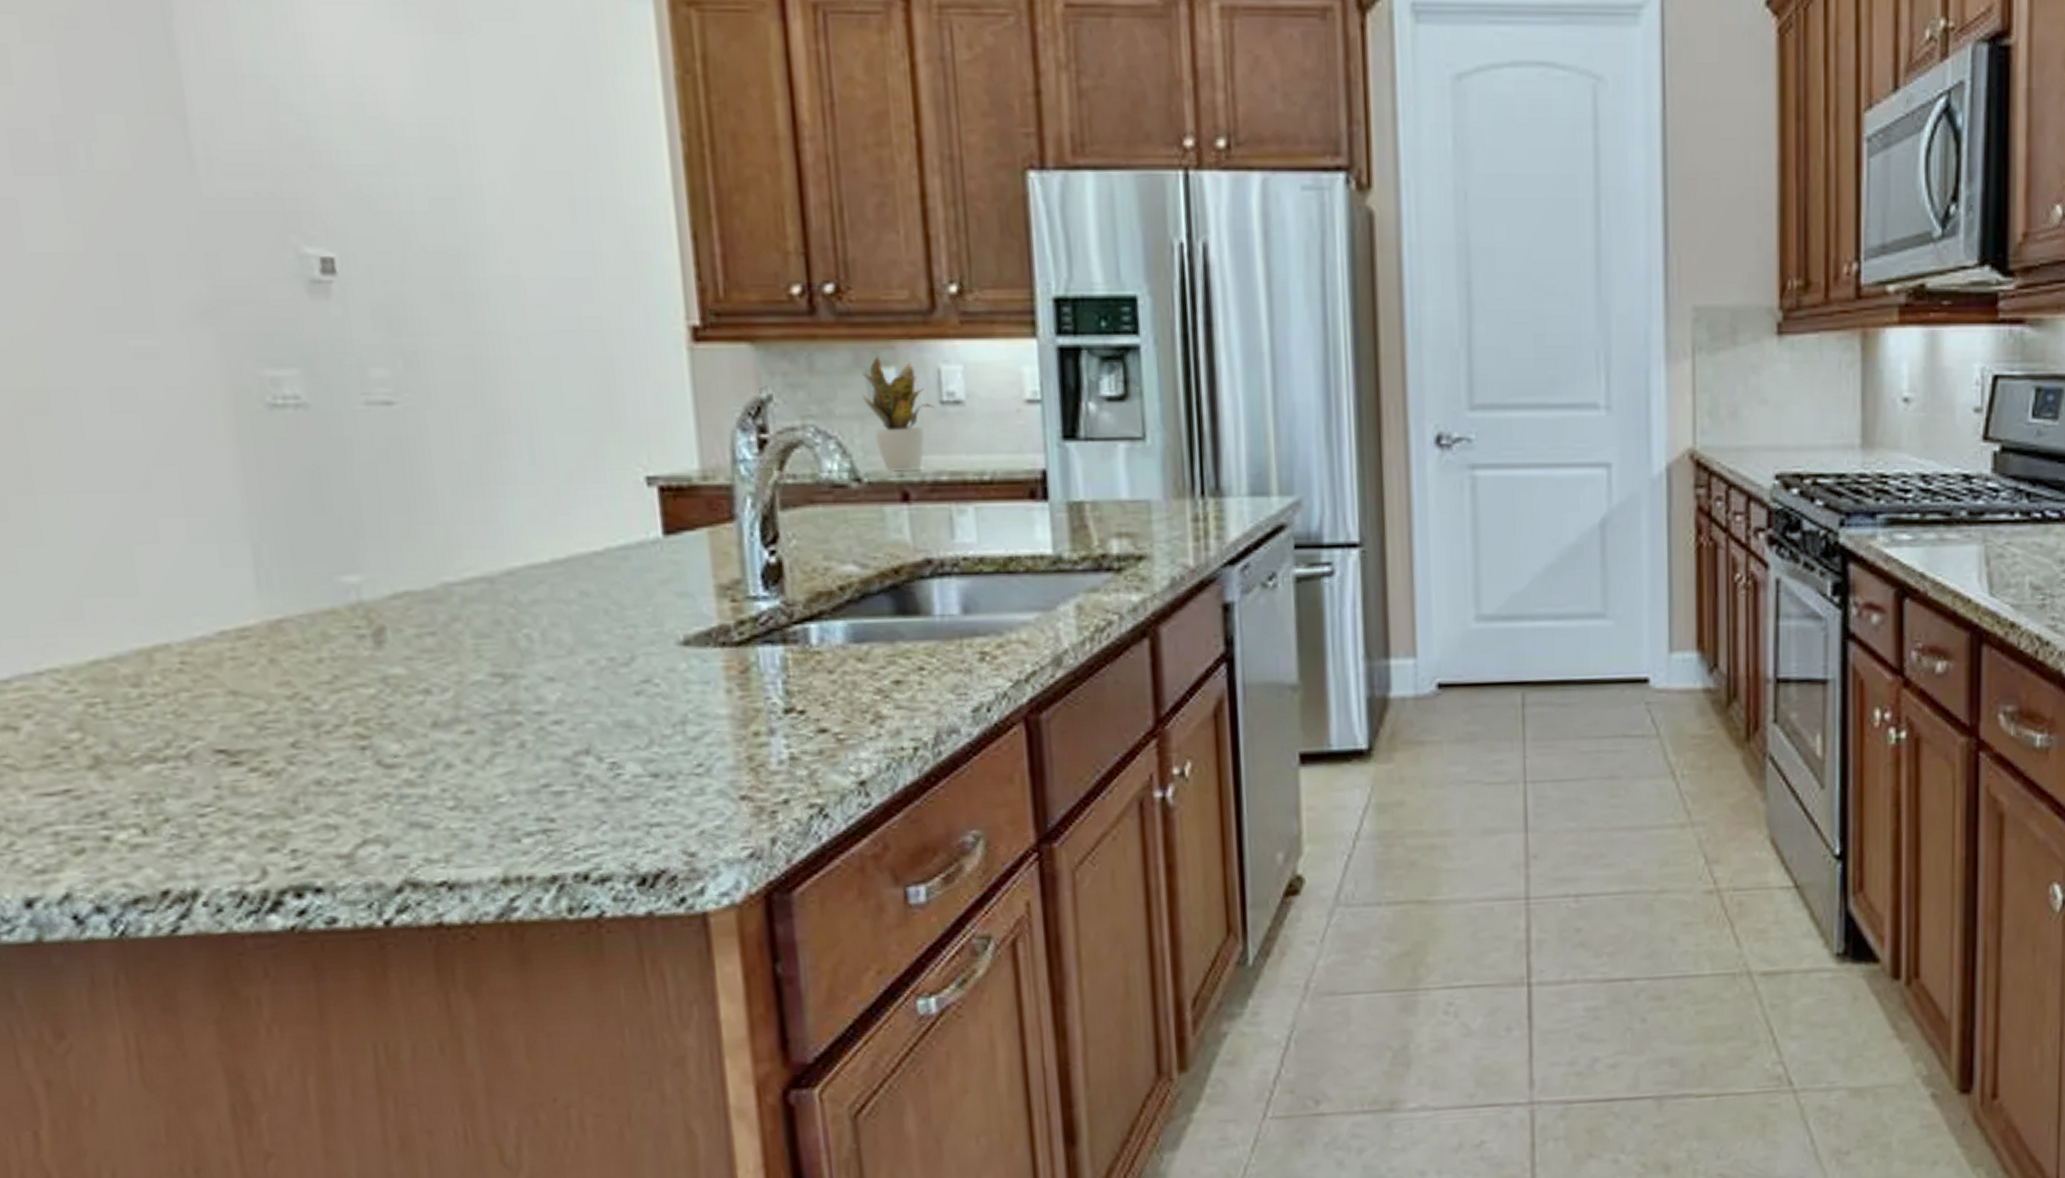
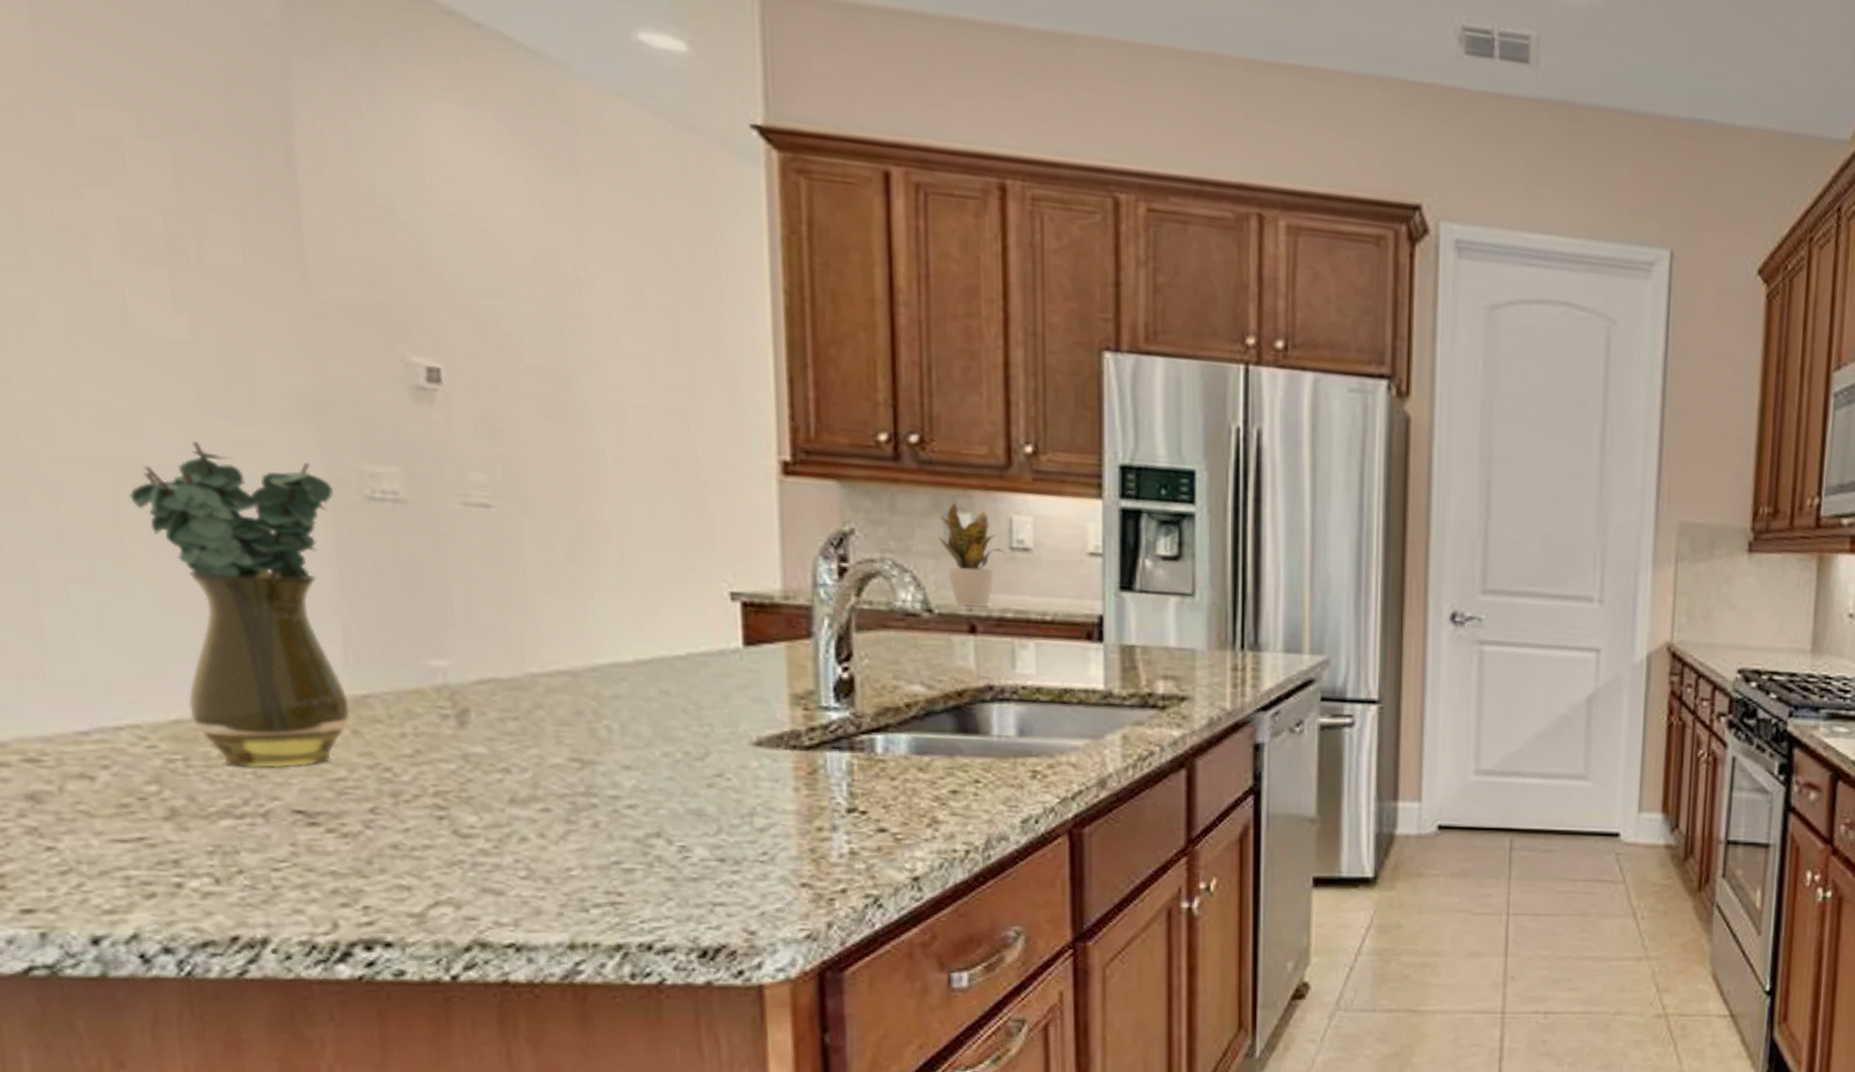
vase: none [35,360,266,706] -> present [129,442,350,768]

